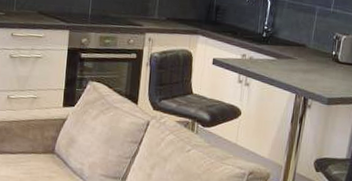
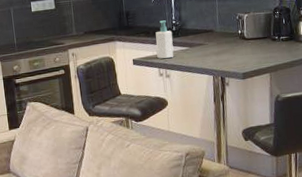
soap bottle: none [240,23,262,66] -> present [155,20,174,59]

